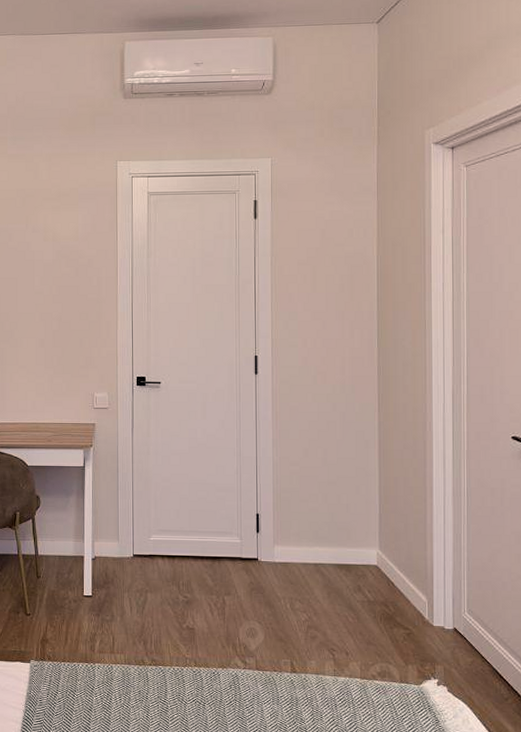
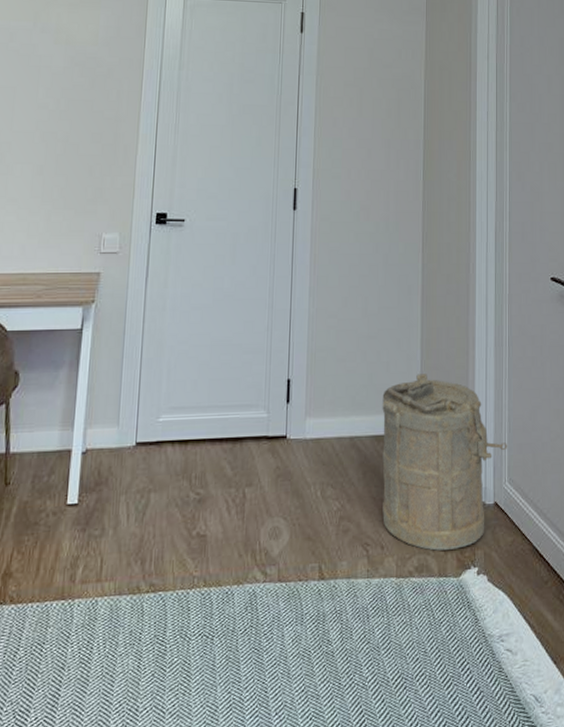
laundry hamper: none [343,516,467,663] -> present [382,374,508,551]

